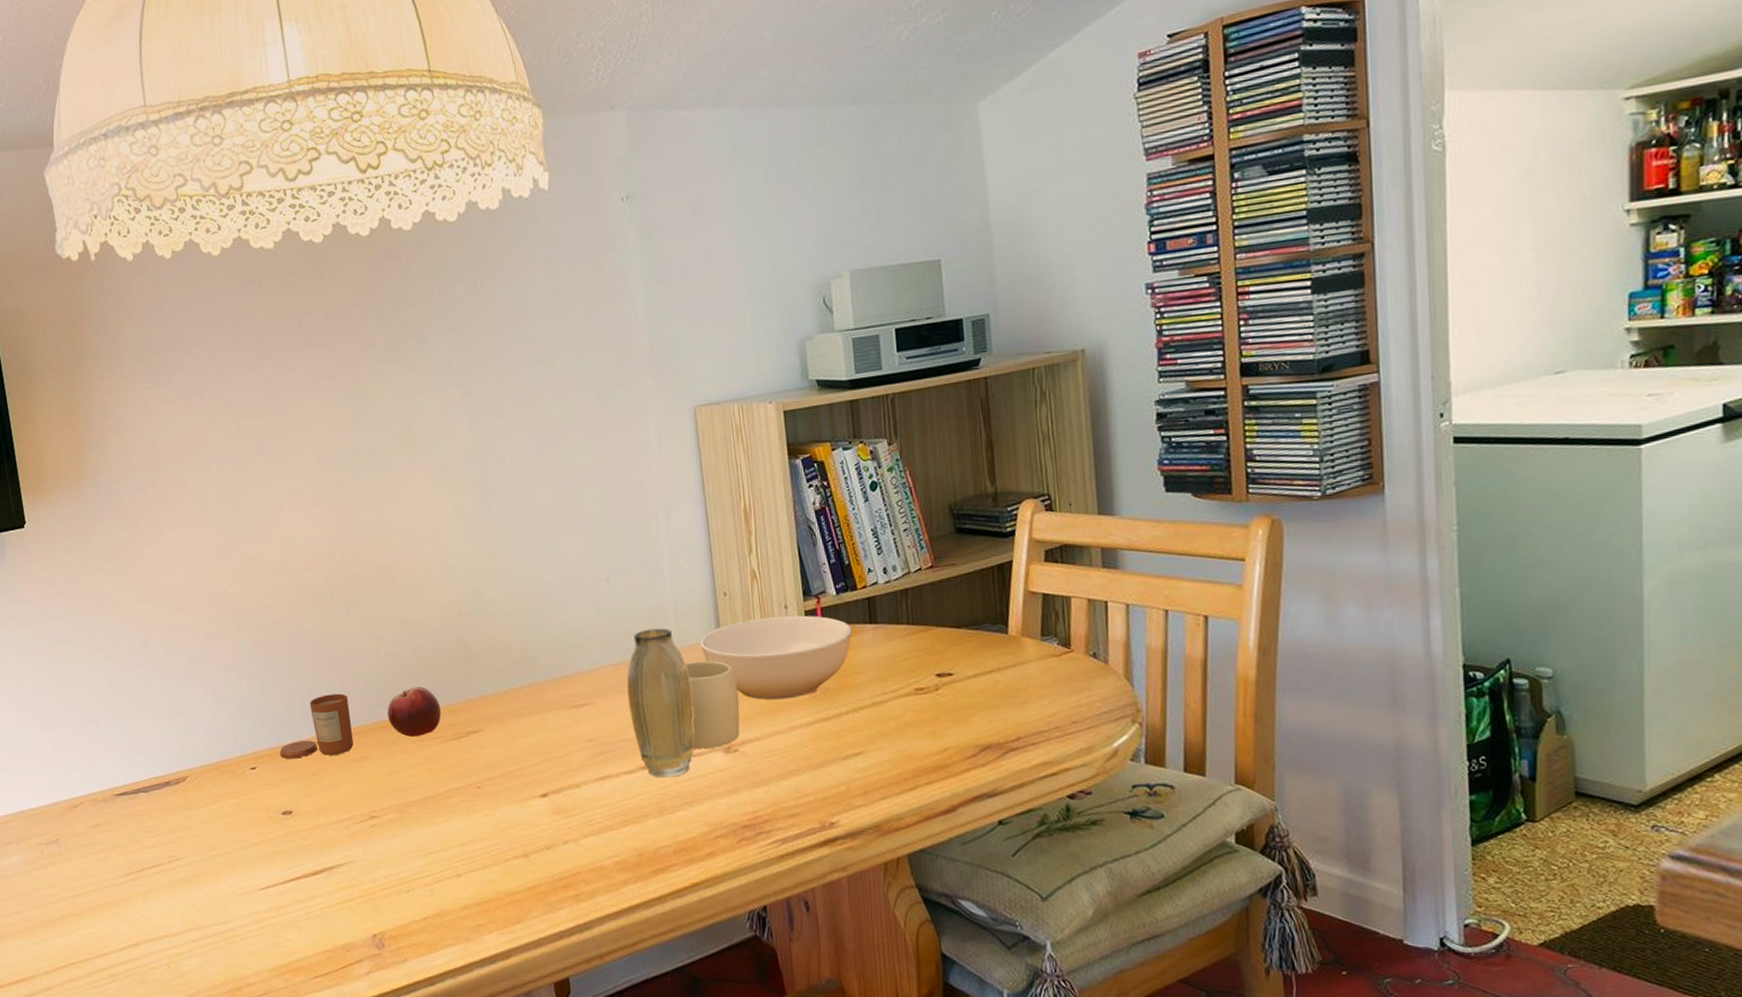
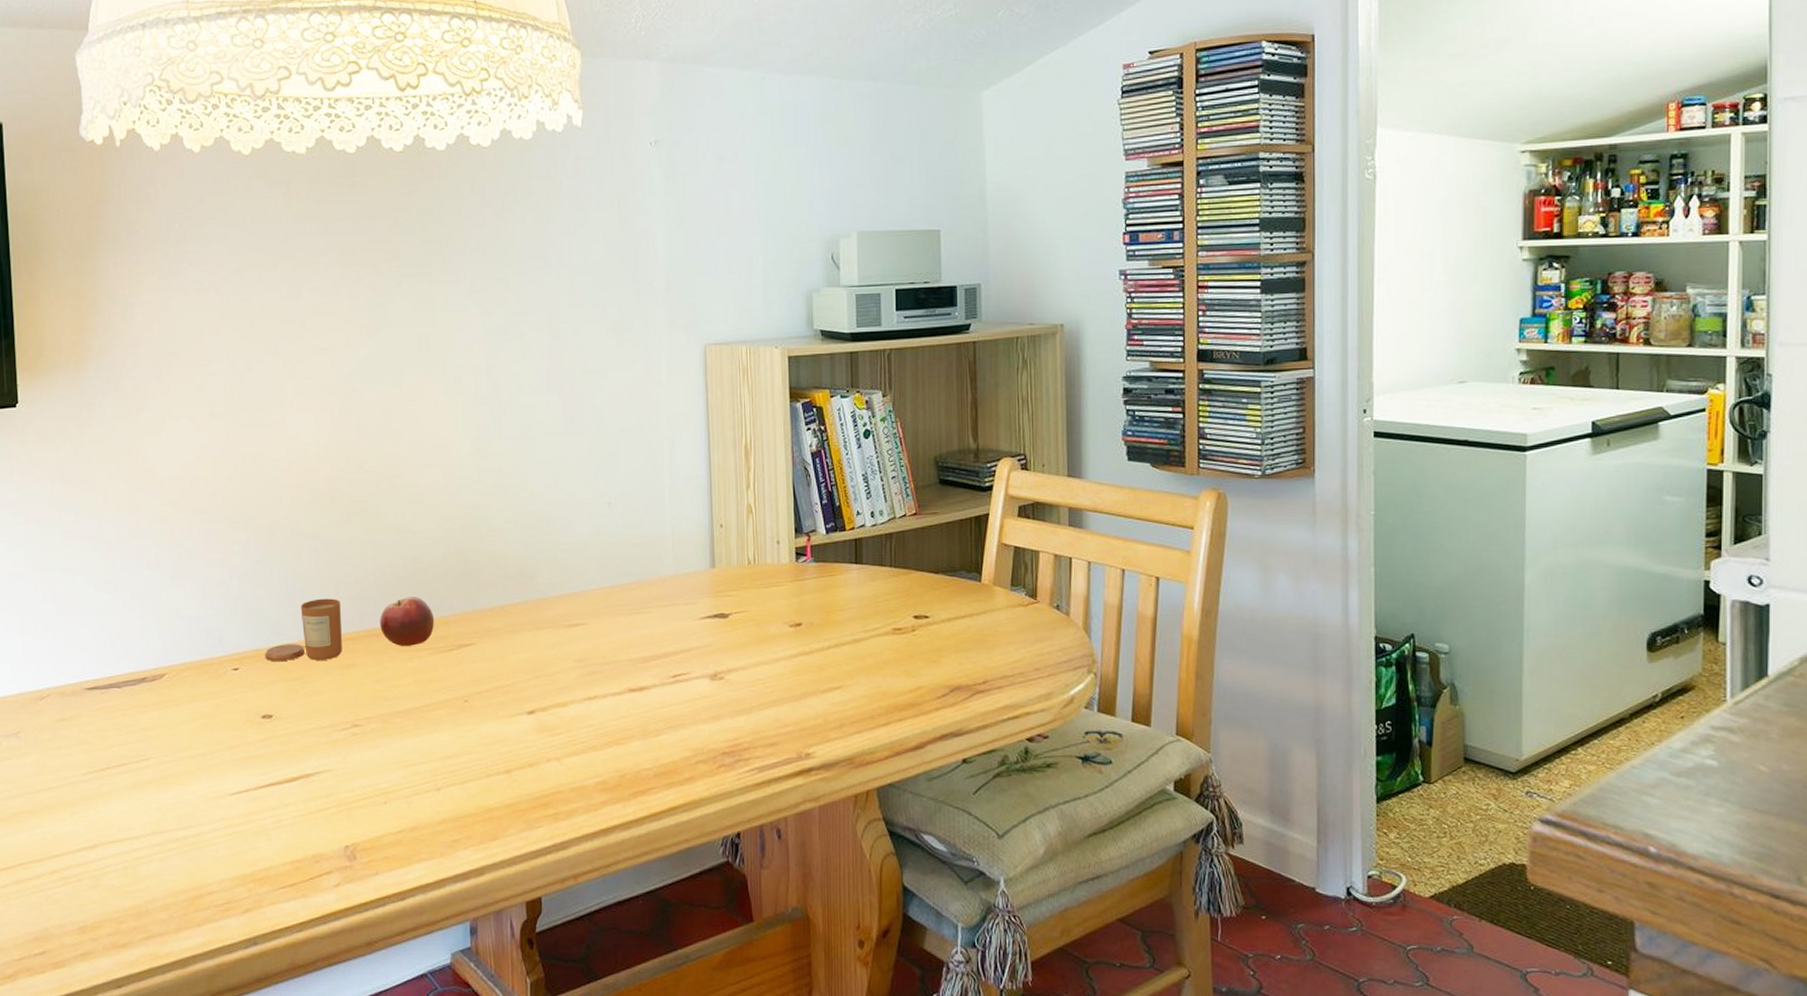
vase: present [626,628,695,778] -> none [620,554,684,701]
mug: present [684,660,740,749] -> none [678,589,728,675]
bowl: present [700,615,852,700] -> none [694,550,838,631]

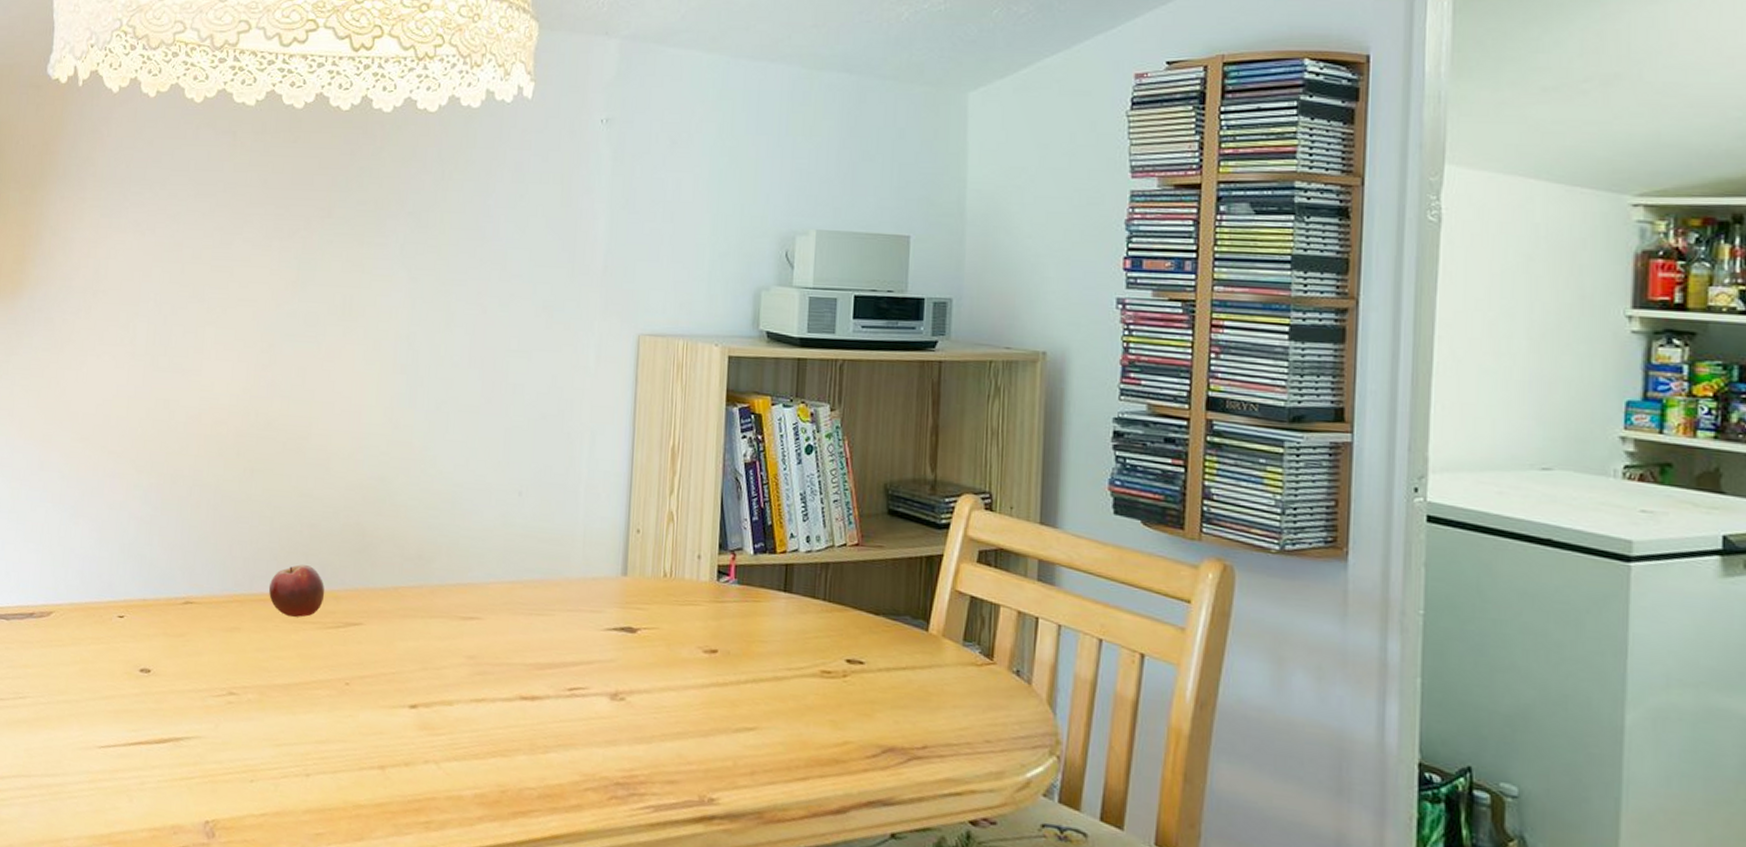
candle: present [265,598,342,662] -> none [151,554,232,620]

